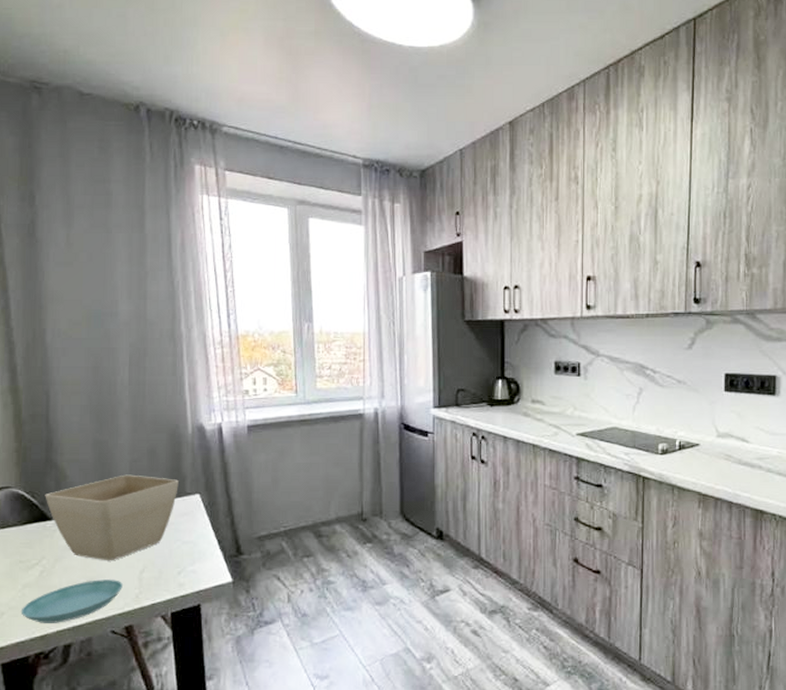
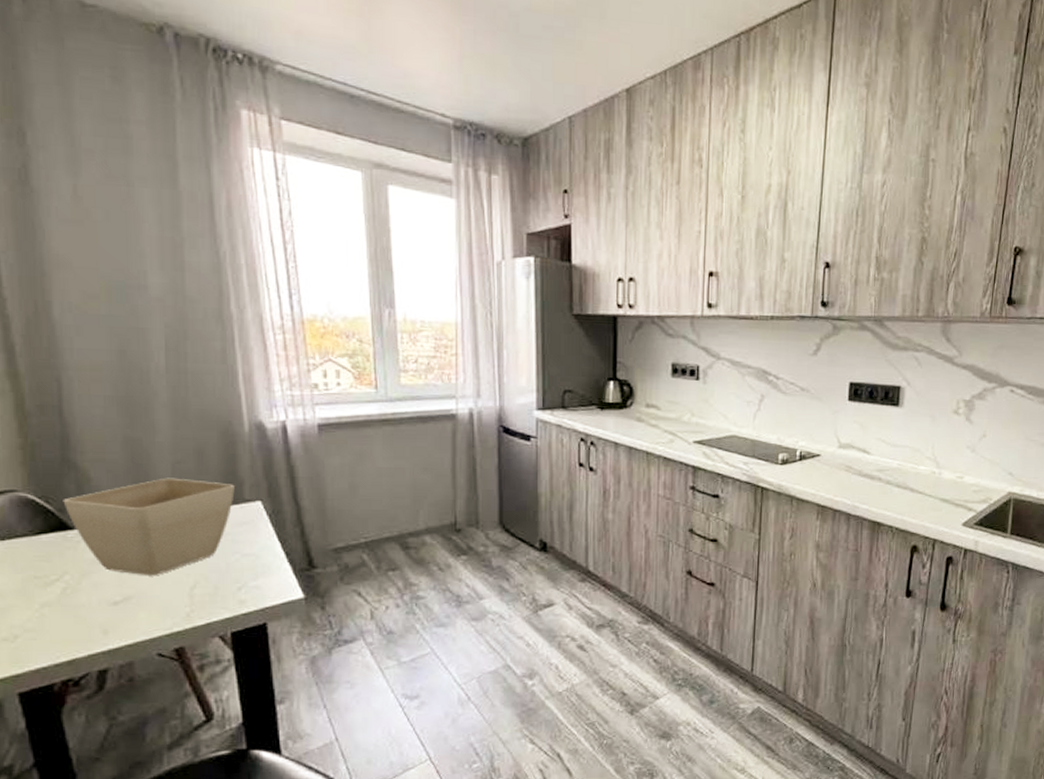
saucer: present [20,579,123,623] -> none [39,597,169,647]

